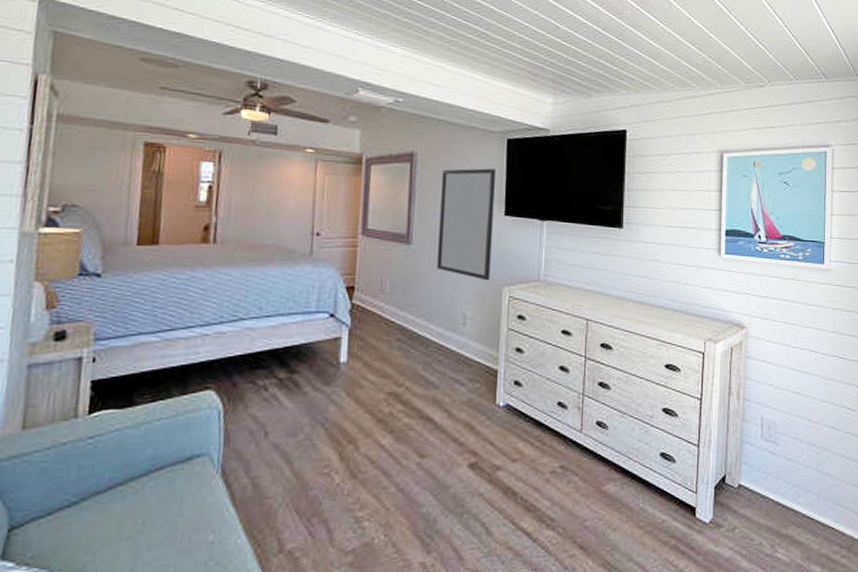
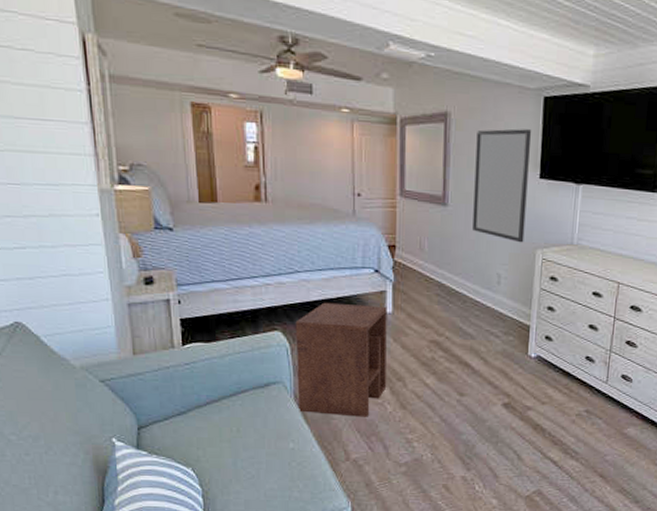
side table: none [226,353,341,493] -> present [295,302,387,417]

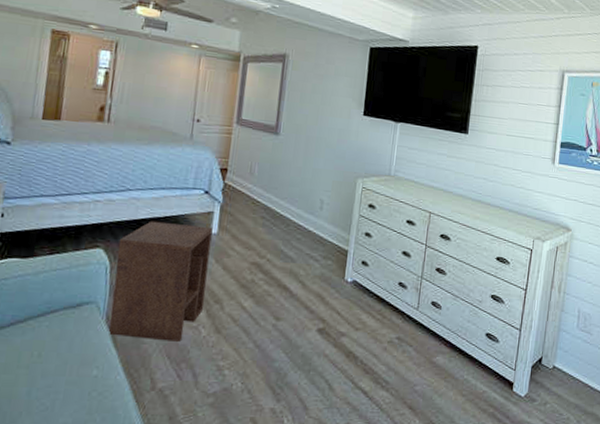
home mirror: present [472,128,532,243] -> none [300,71,359,172]

